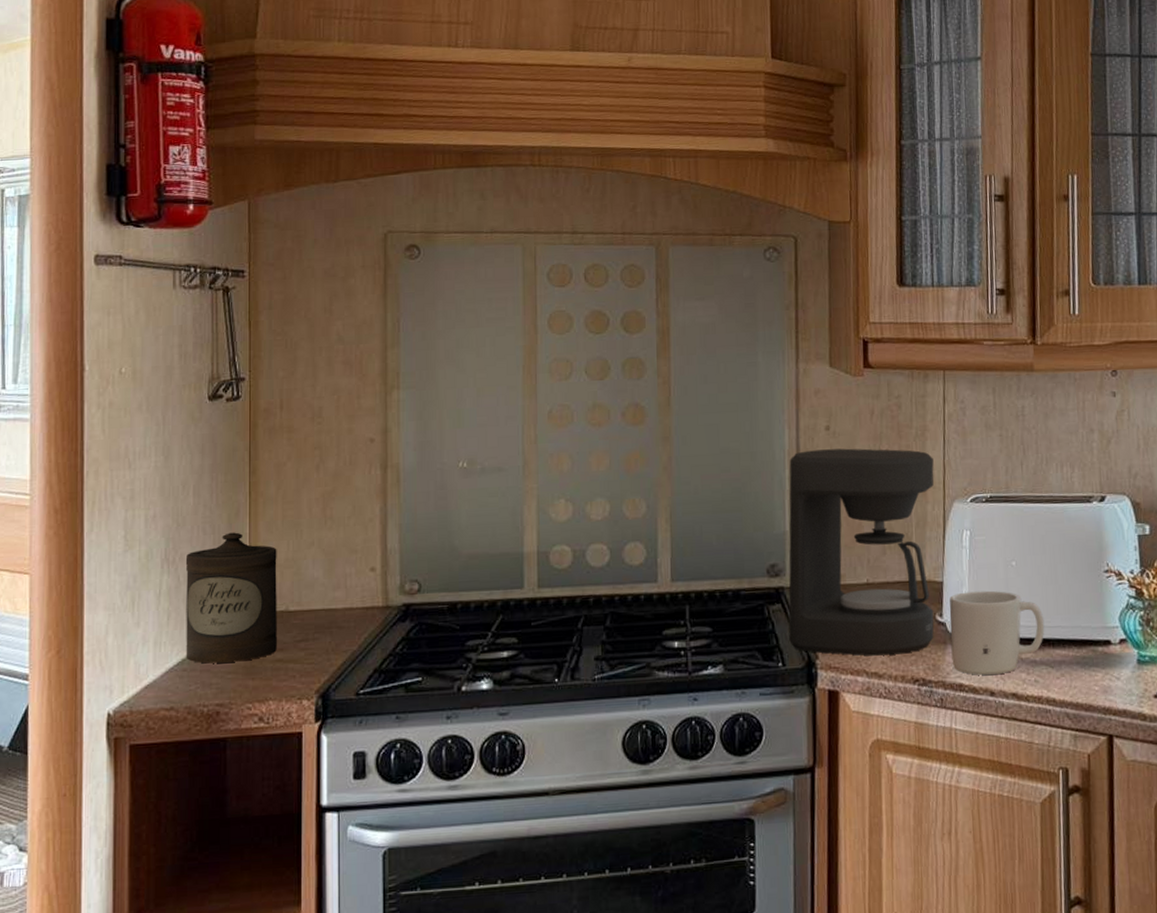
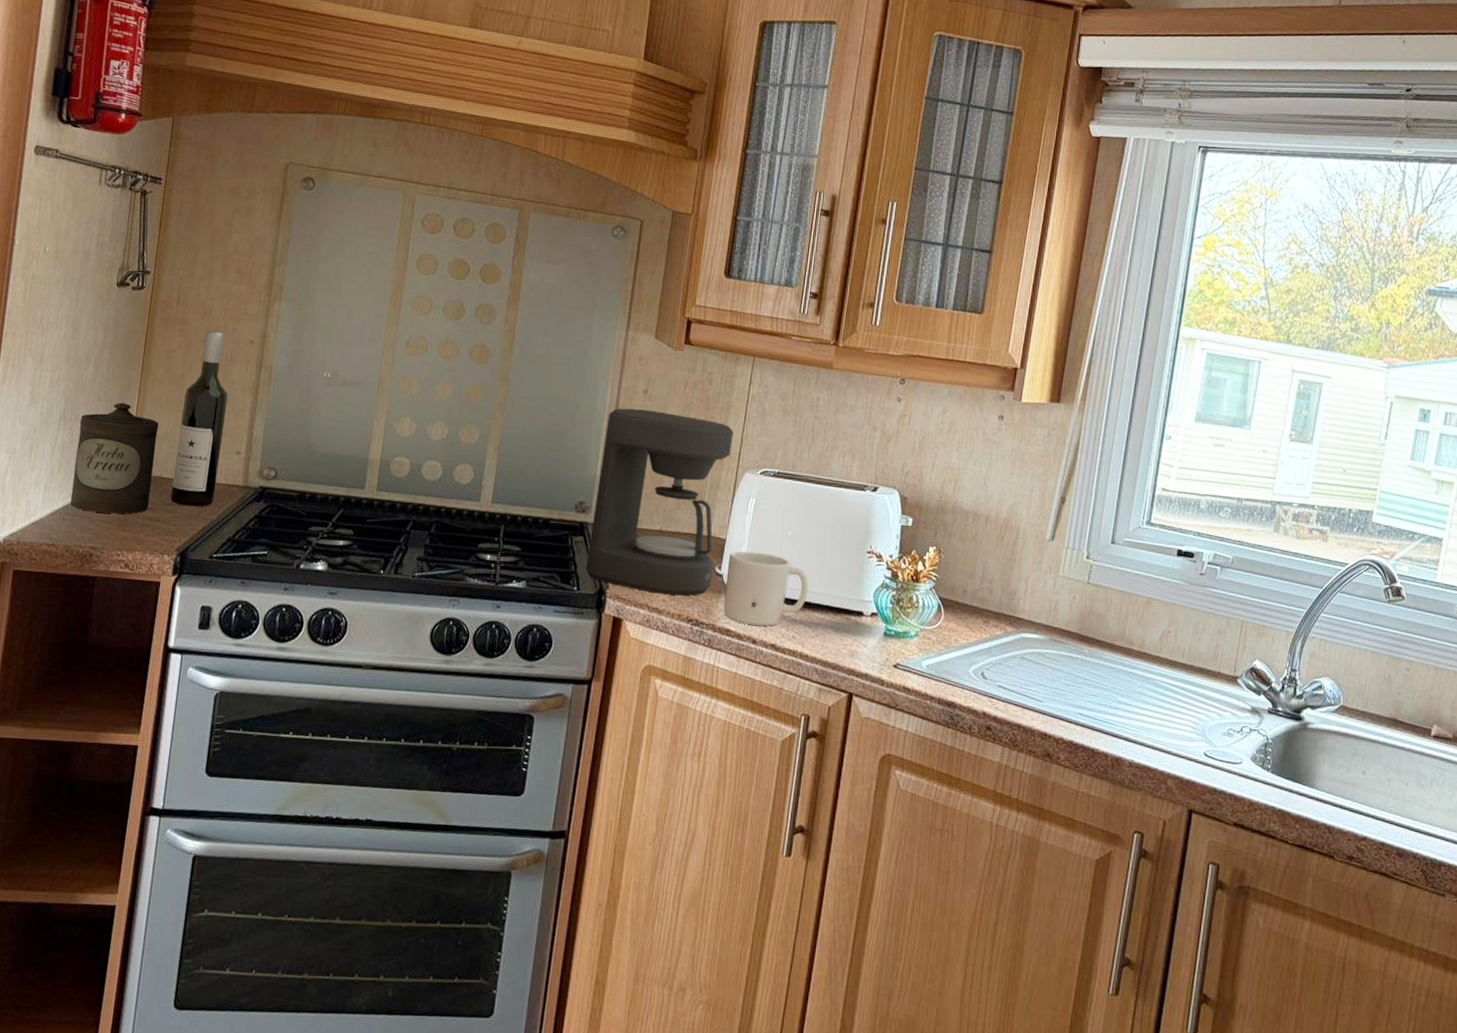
bottle: none [302,433,353,640] -> present [170,330,228,507]

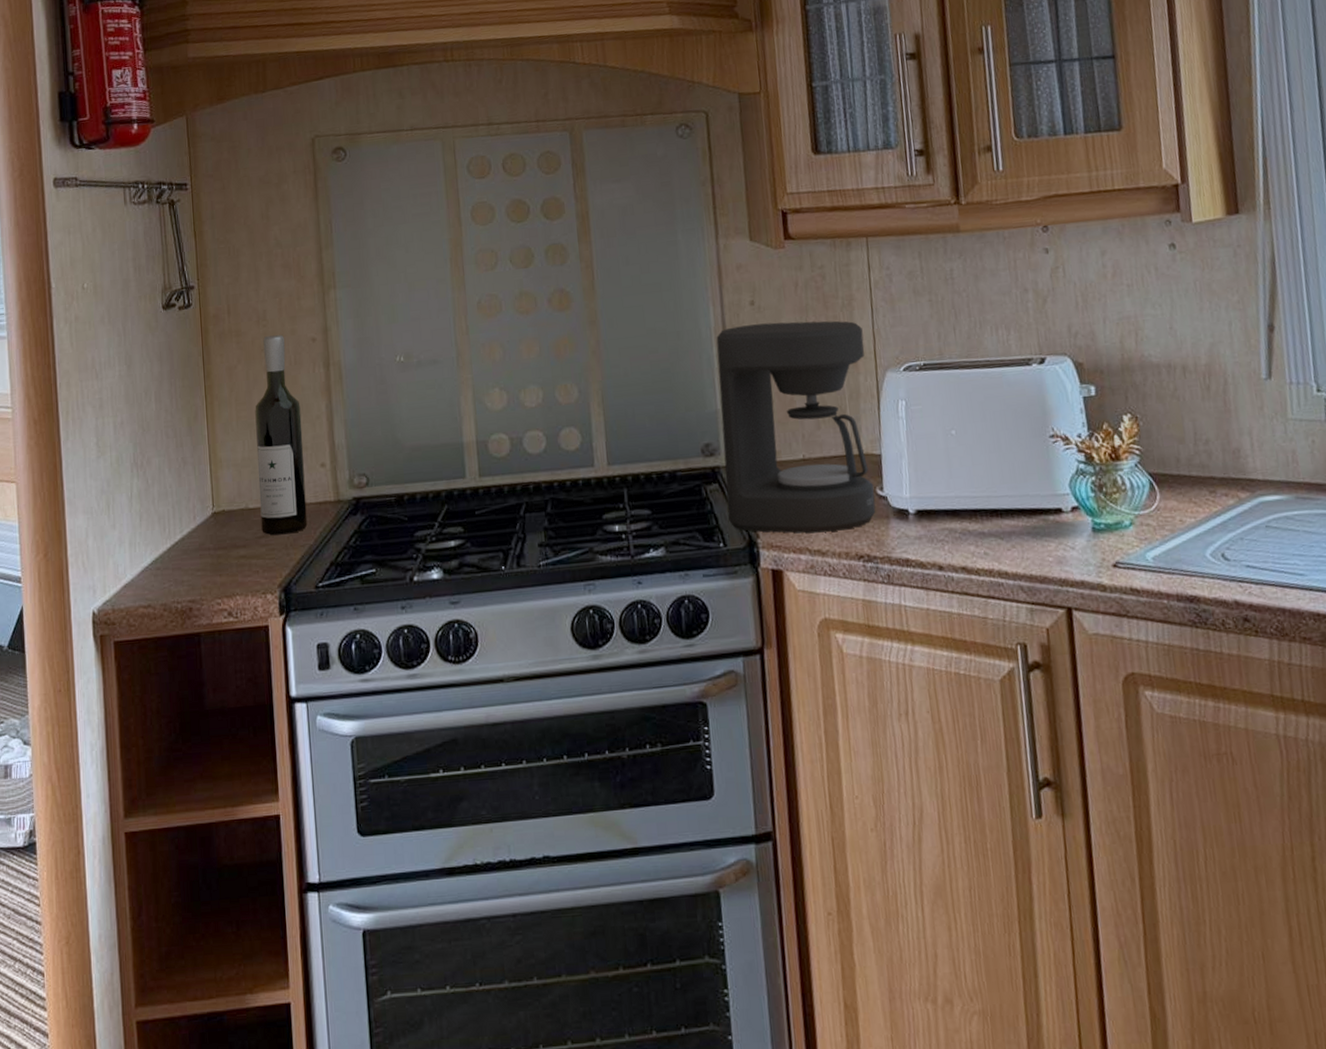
canister: present [70,402,159,514] -> none [152,434,240,562]
mug: present [723,551,809,627] -> none [889,461,991,550]

